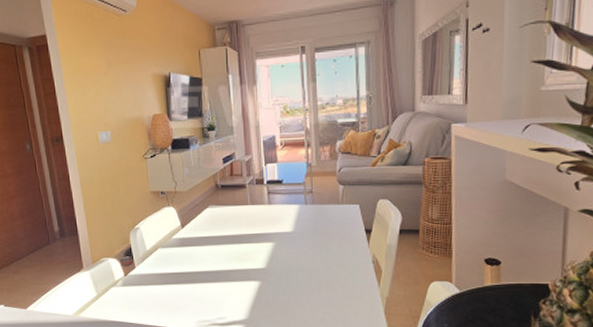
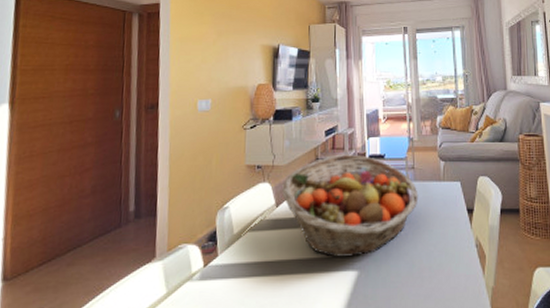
fruit basket: none [185,180,317,270] -> present [281,154,419,257]

